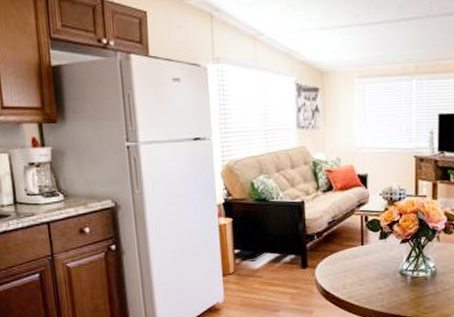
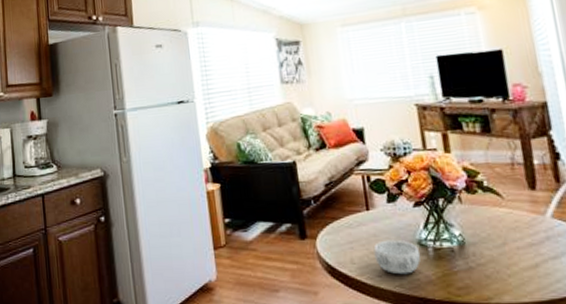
decorative bowl: none [363,269,400,298] -> present [373,239,421,275]

